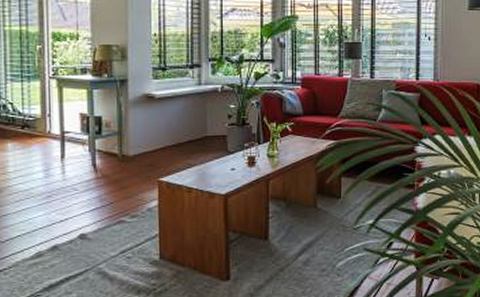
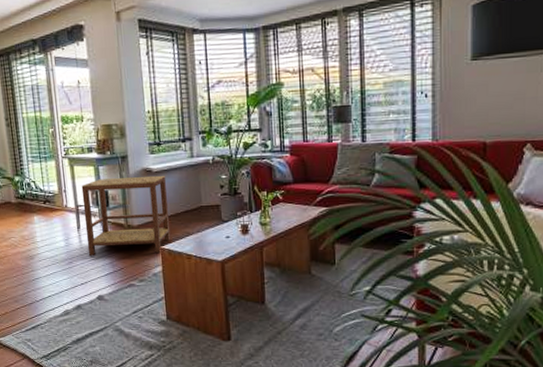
side table: none [70,102,171,188] -> present [81,175,171,255]

